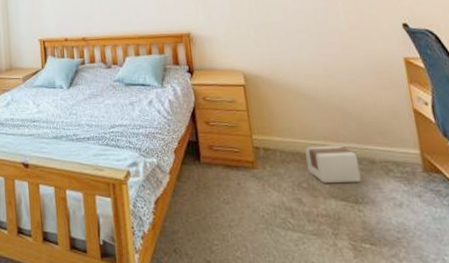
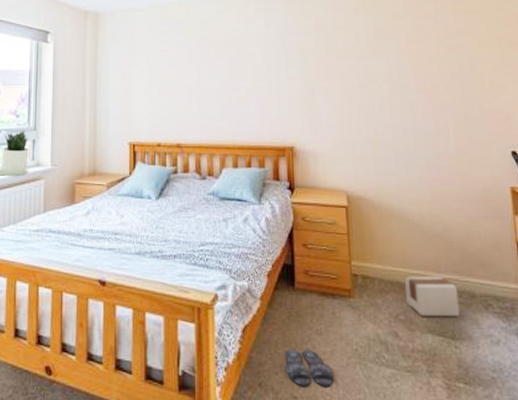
slippers: none [196,217,244,252] -> present [284,349,334,388]

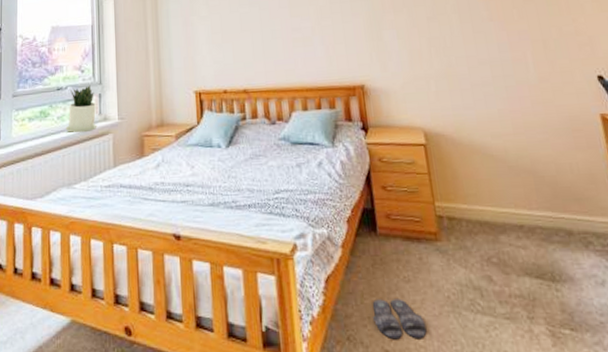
box: present [405,276,460,316] -> none [494,214,558,258]

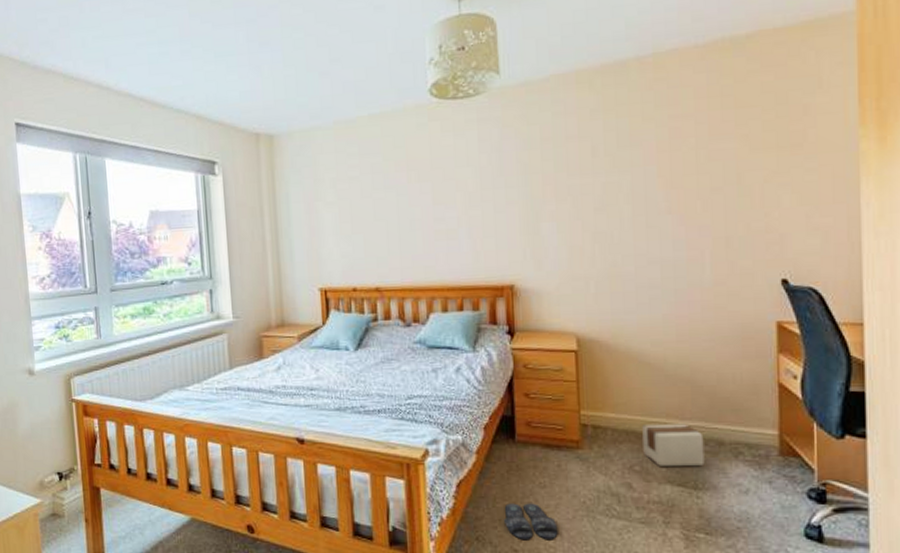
planter: present [65,85,98,133] -> none [173,280,210,333]
box: none [494,214,558,258] -> present [642,424,705,466]

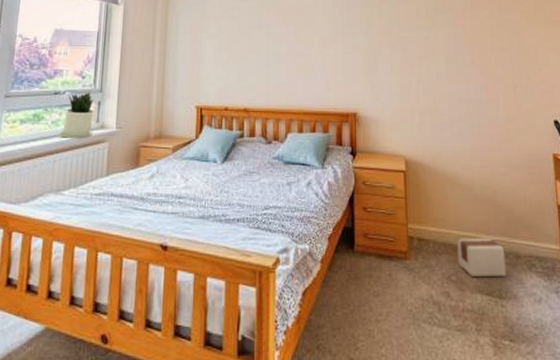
planter: none [173,280,210,333] -> present [59,92,94,139]
slippers: present [503,503,558,541] -> none [342,311,389,349]

